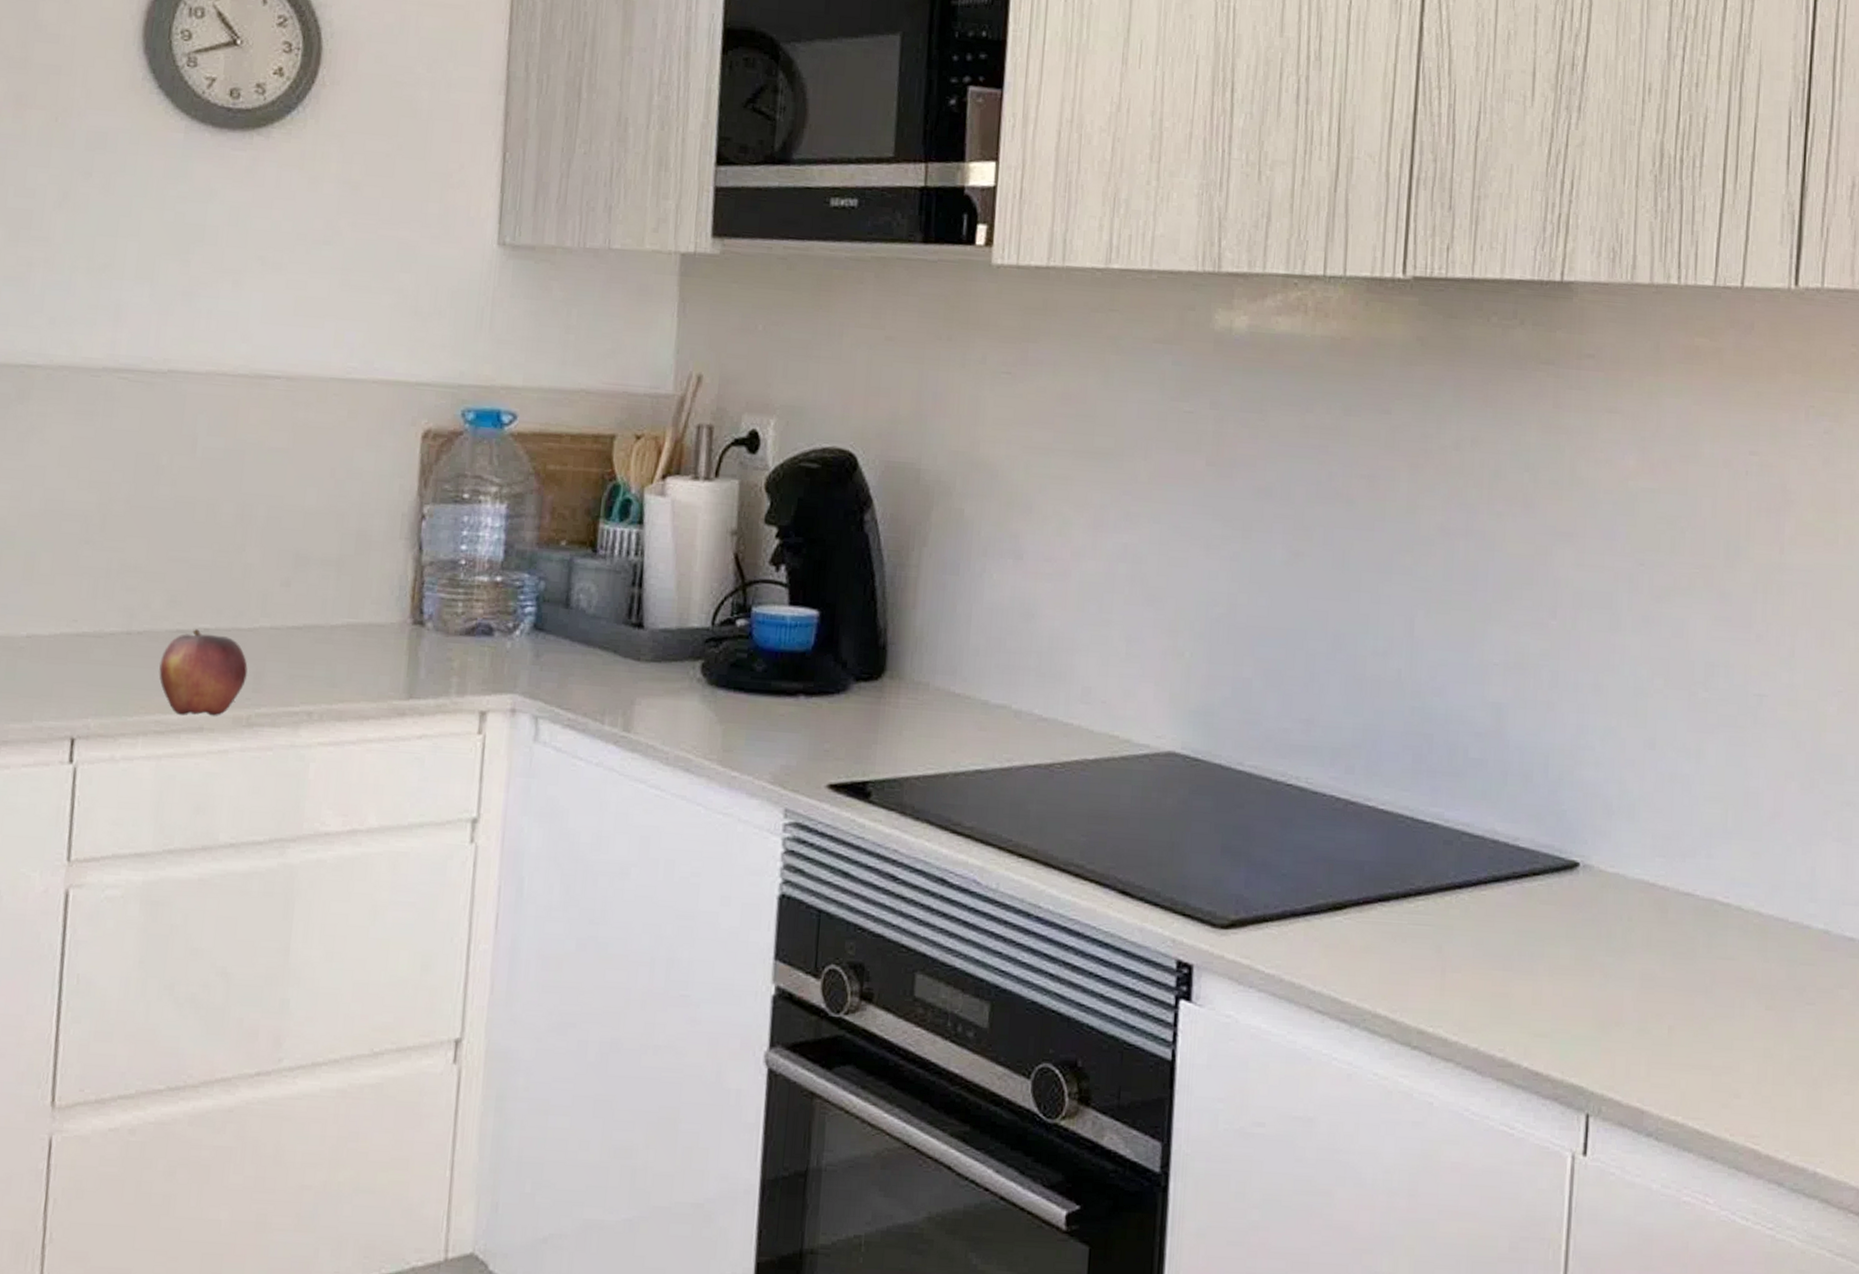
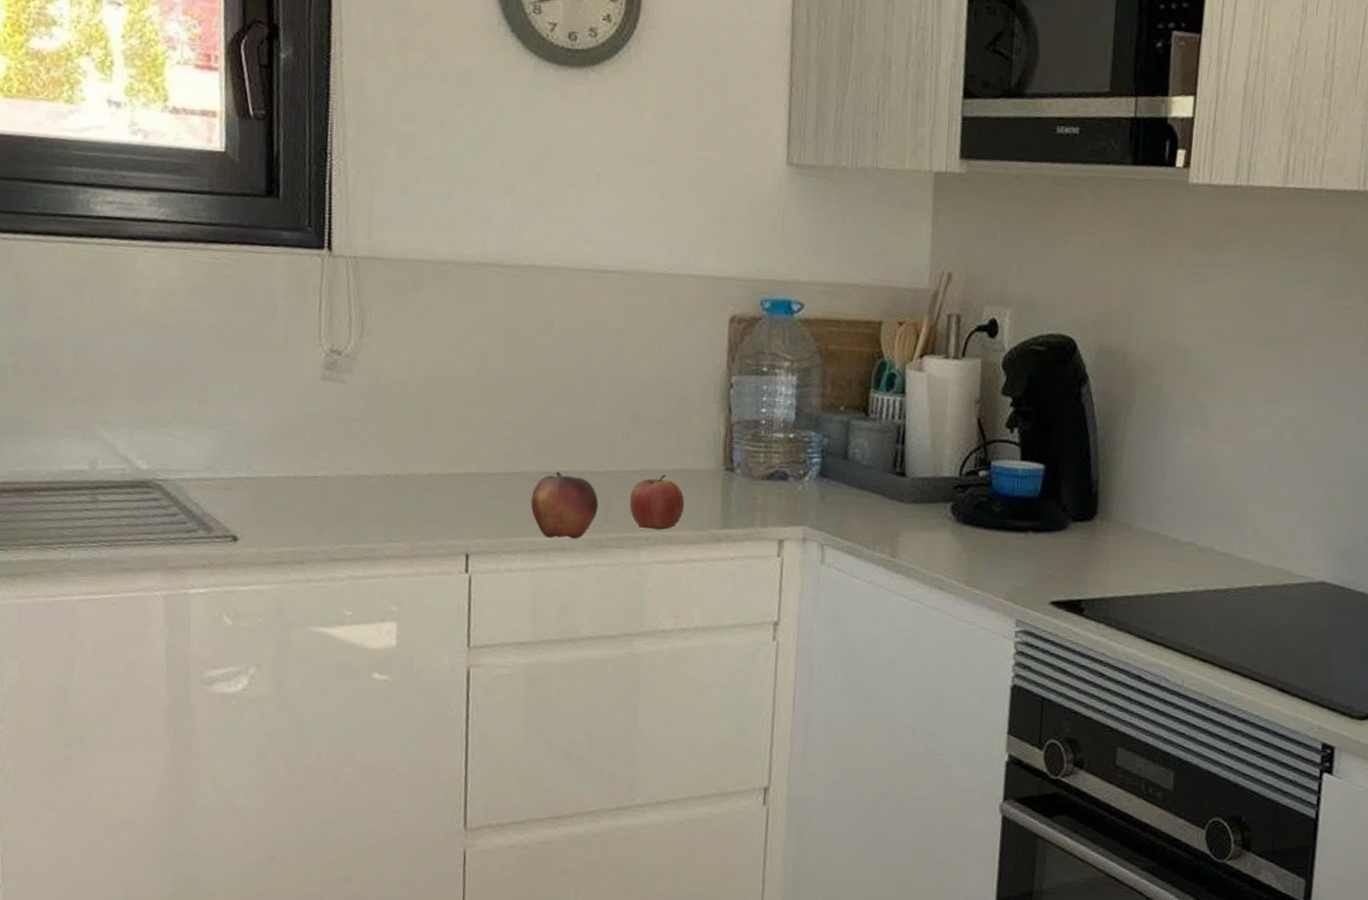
fruit: none [287,630,360,703] -> present [629,474,685,531]

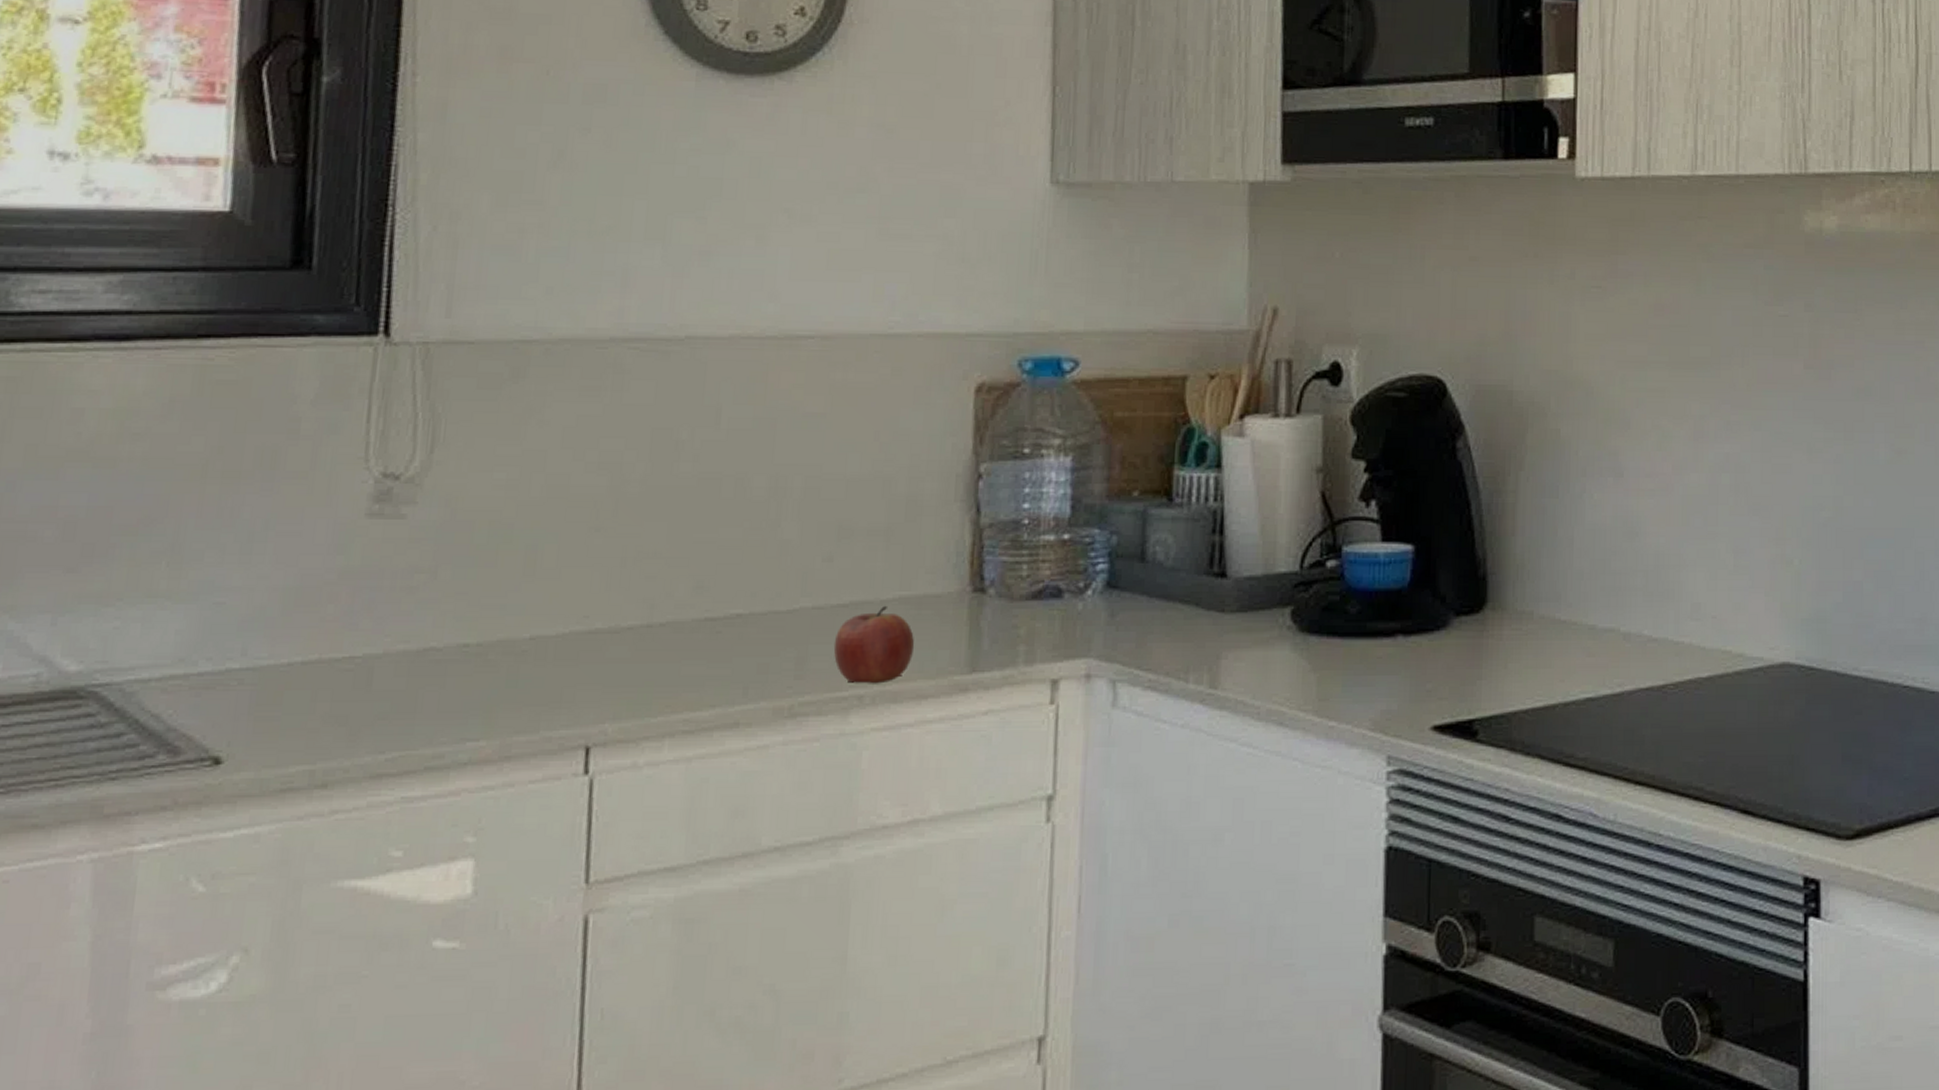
fruit: present [531,471,599,539] -> none [686,615,788,712]

